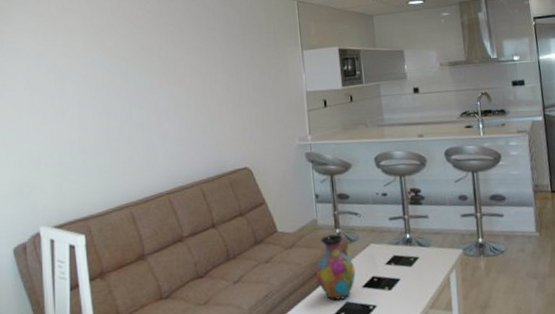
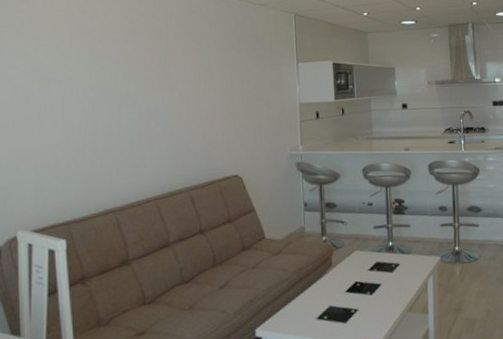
vase: present [316,234,356,301] -> none [301,241,340,305]

